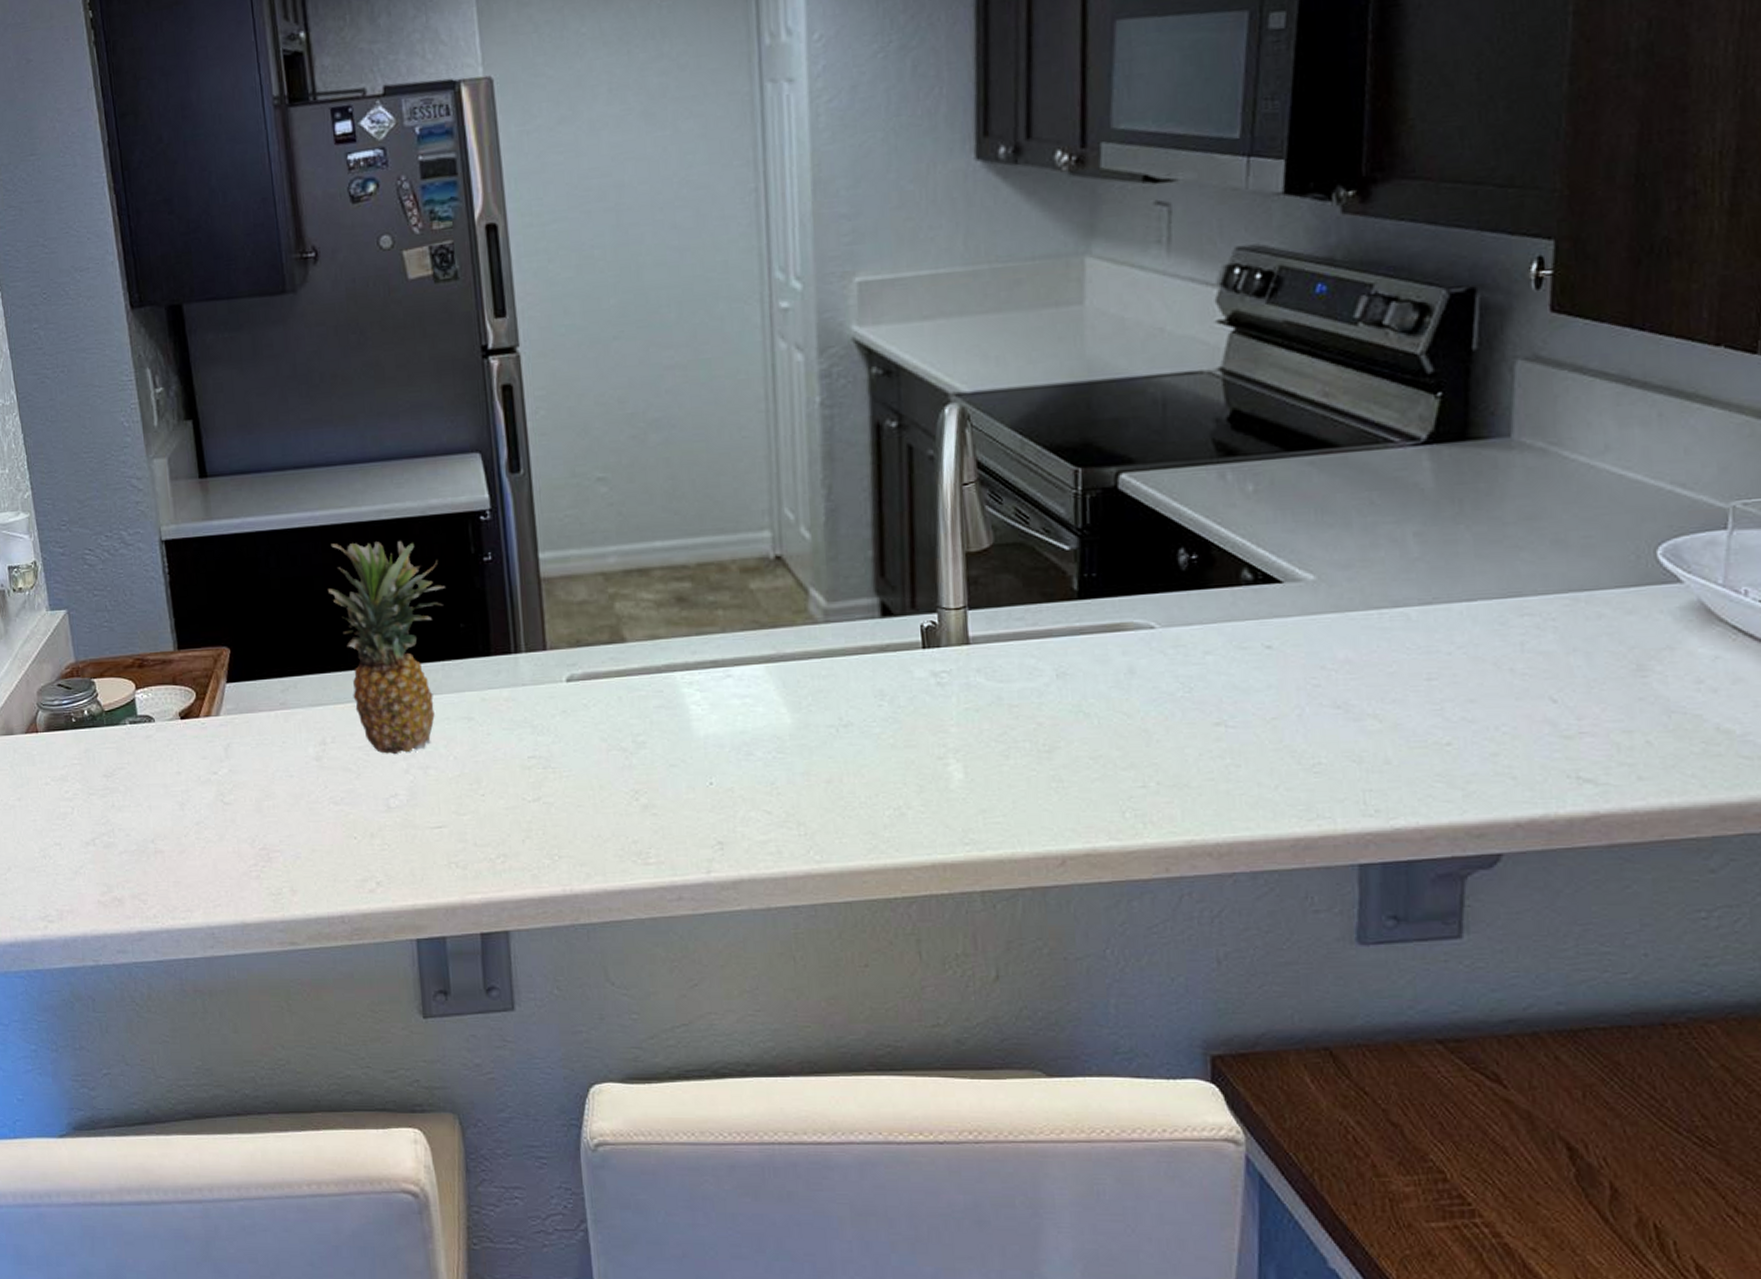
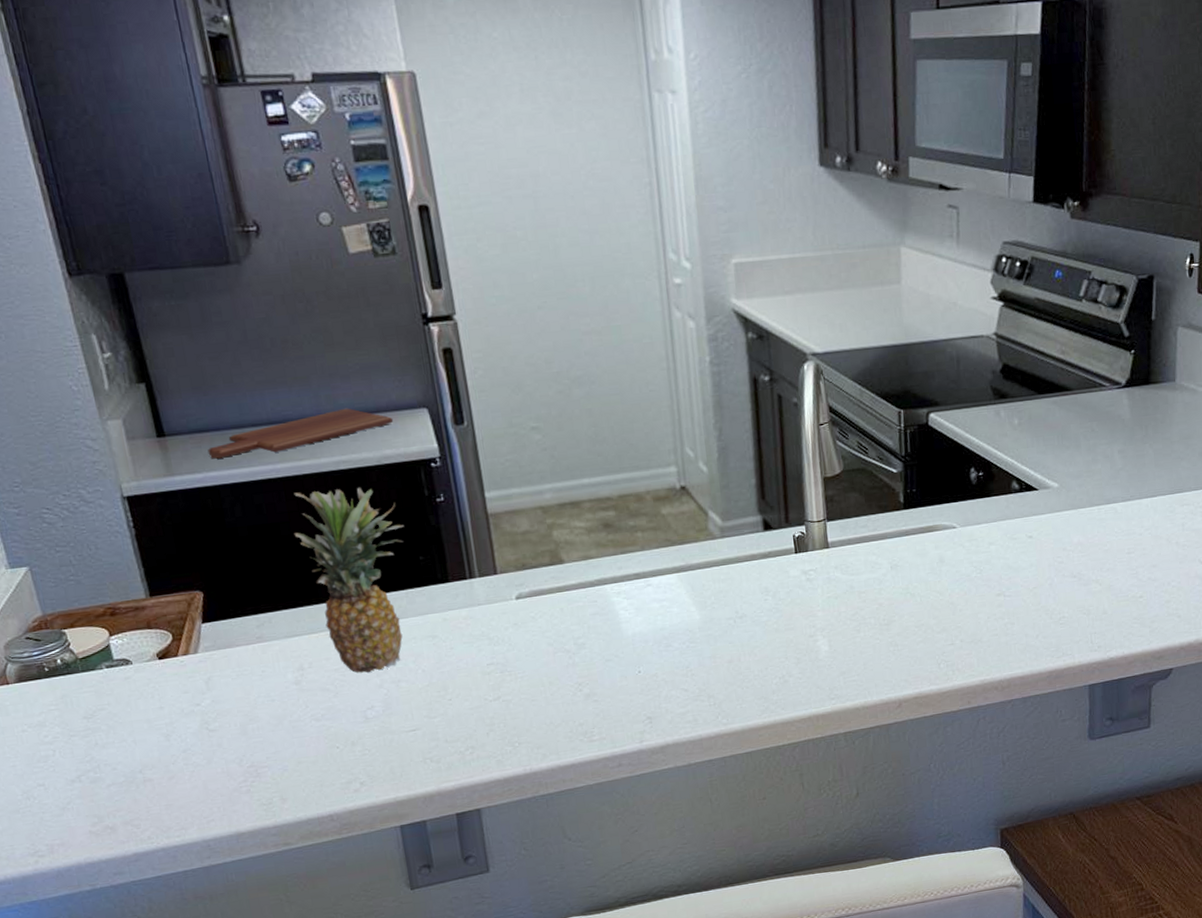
cutting board: none [247,450,443,503] -> present [207,408,394,459]

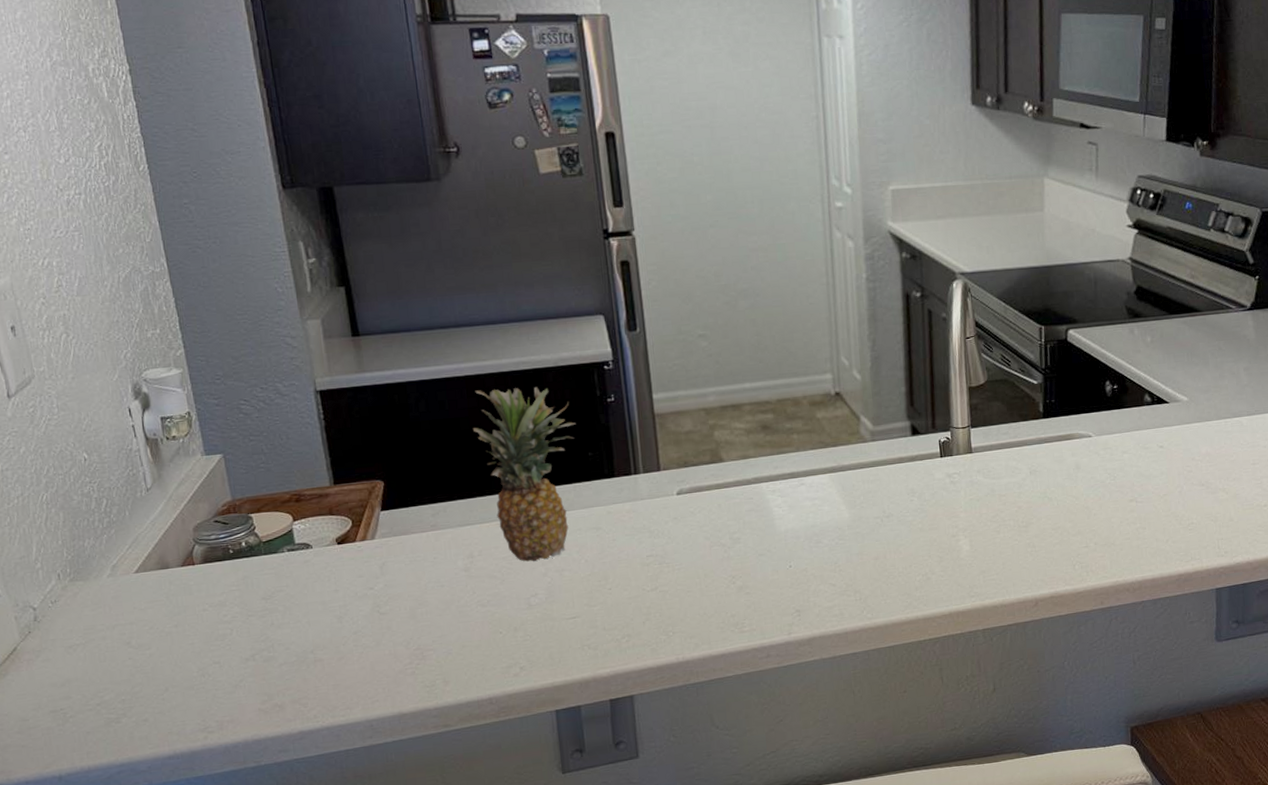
cutting board: present [207,408,394,459] -> none [398,313,572,358]

